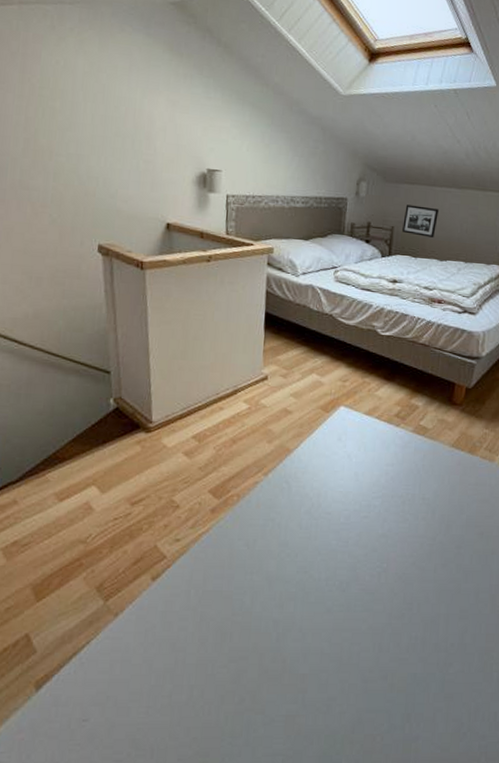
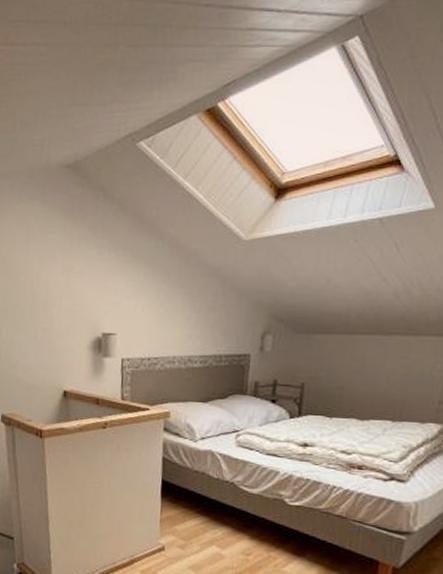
picture frame: present [402,204,440,238] -> none [315,357,360,394]

